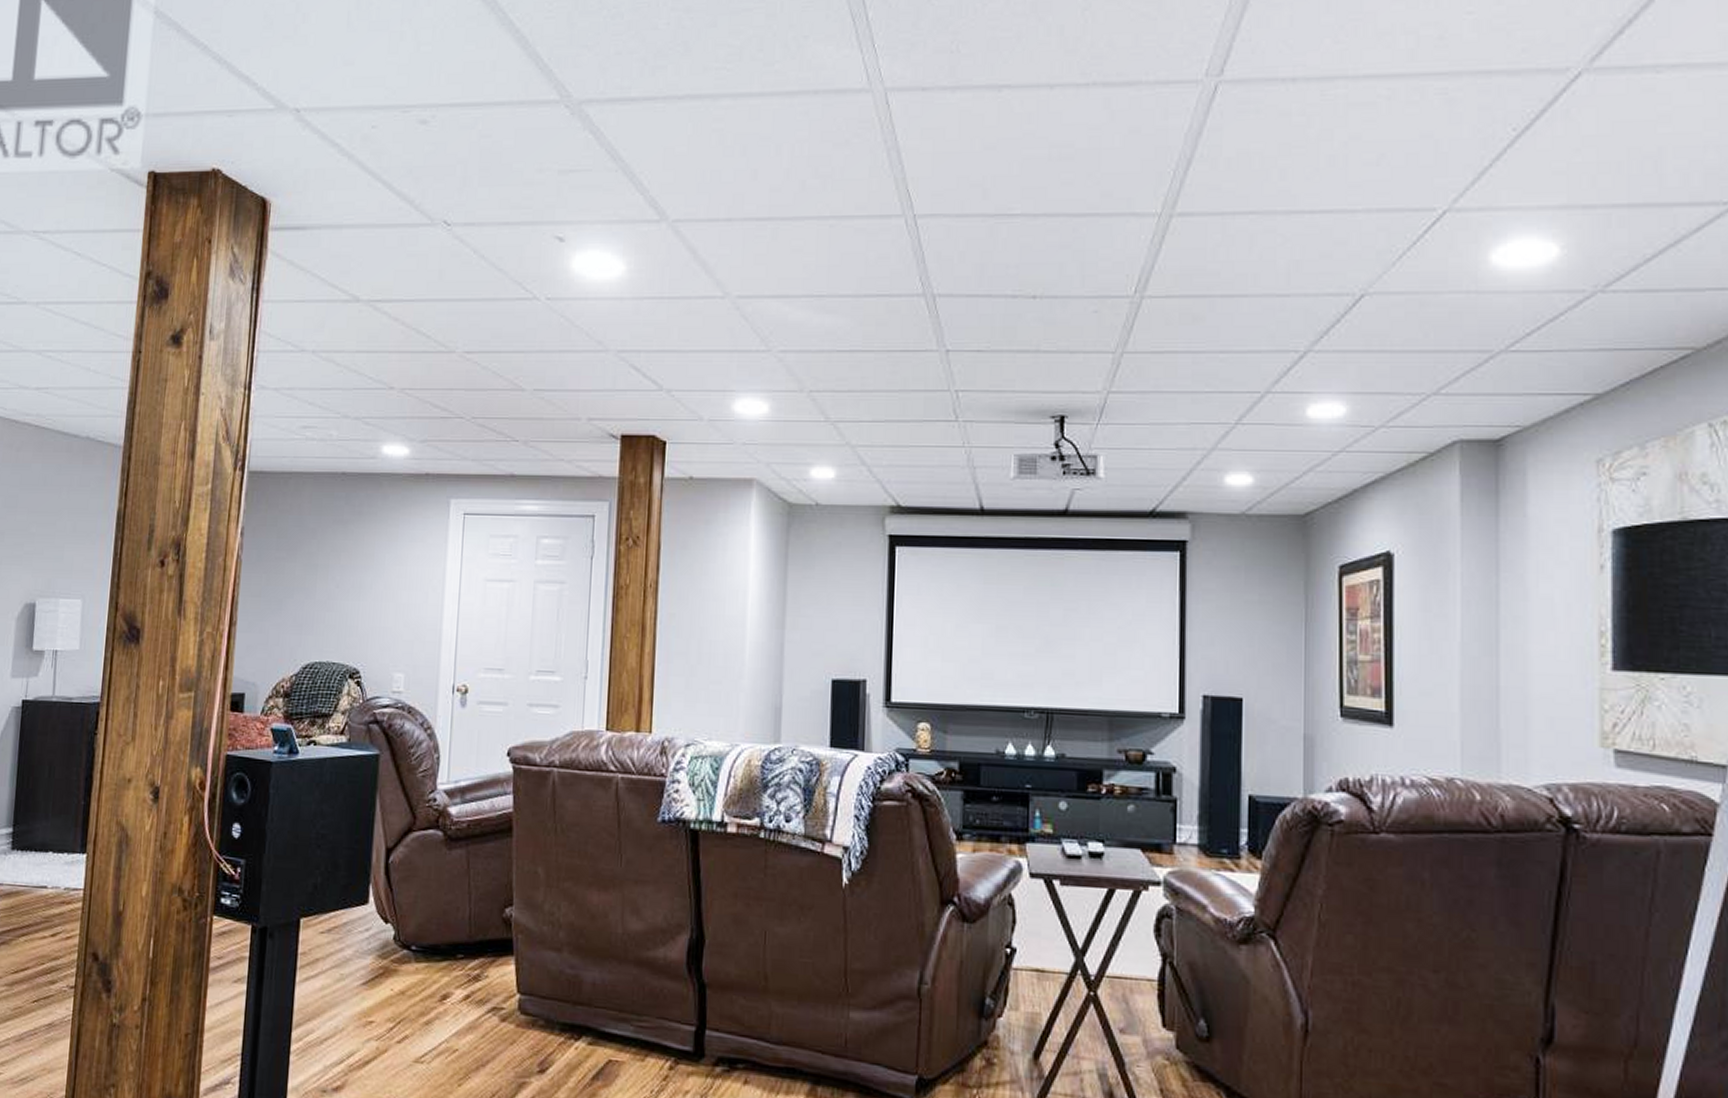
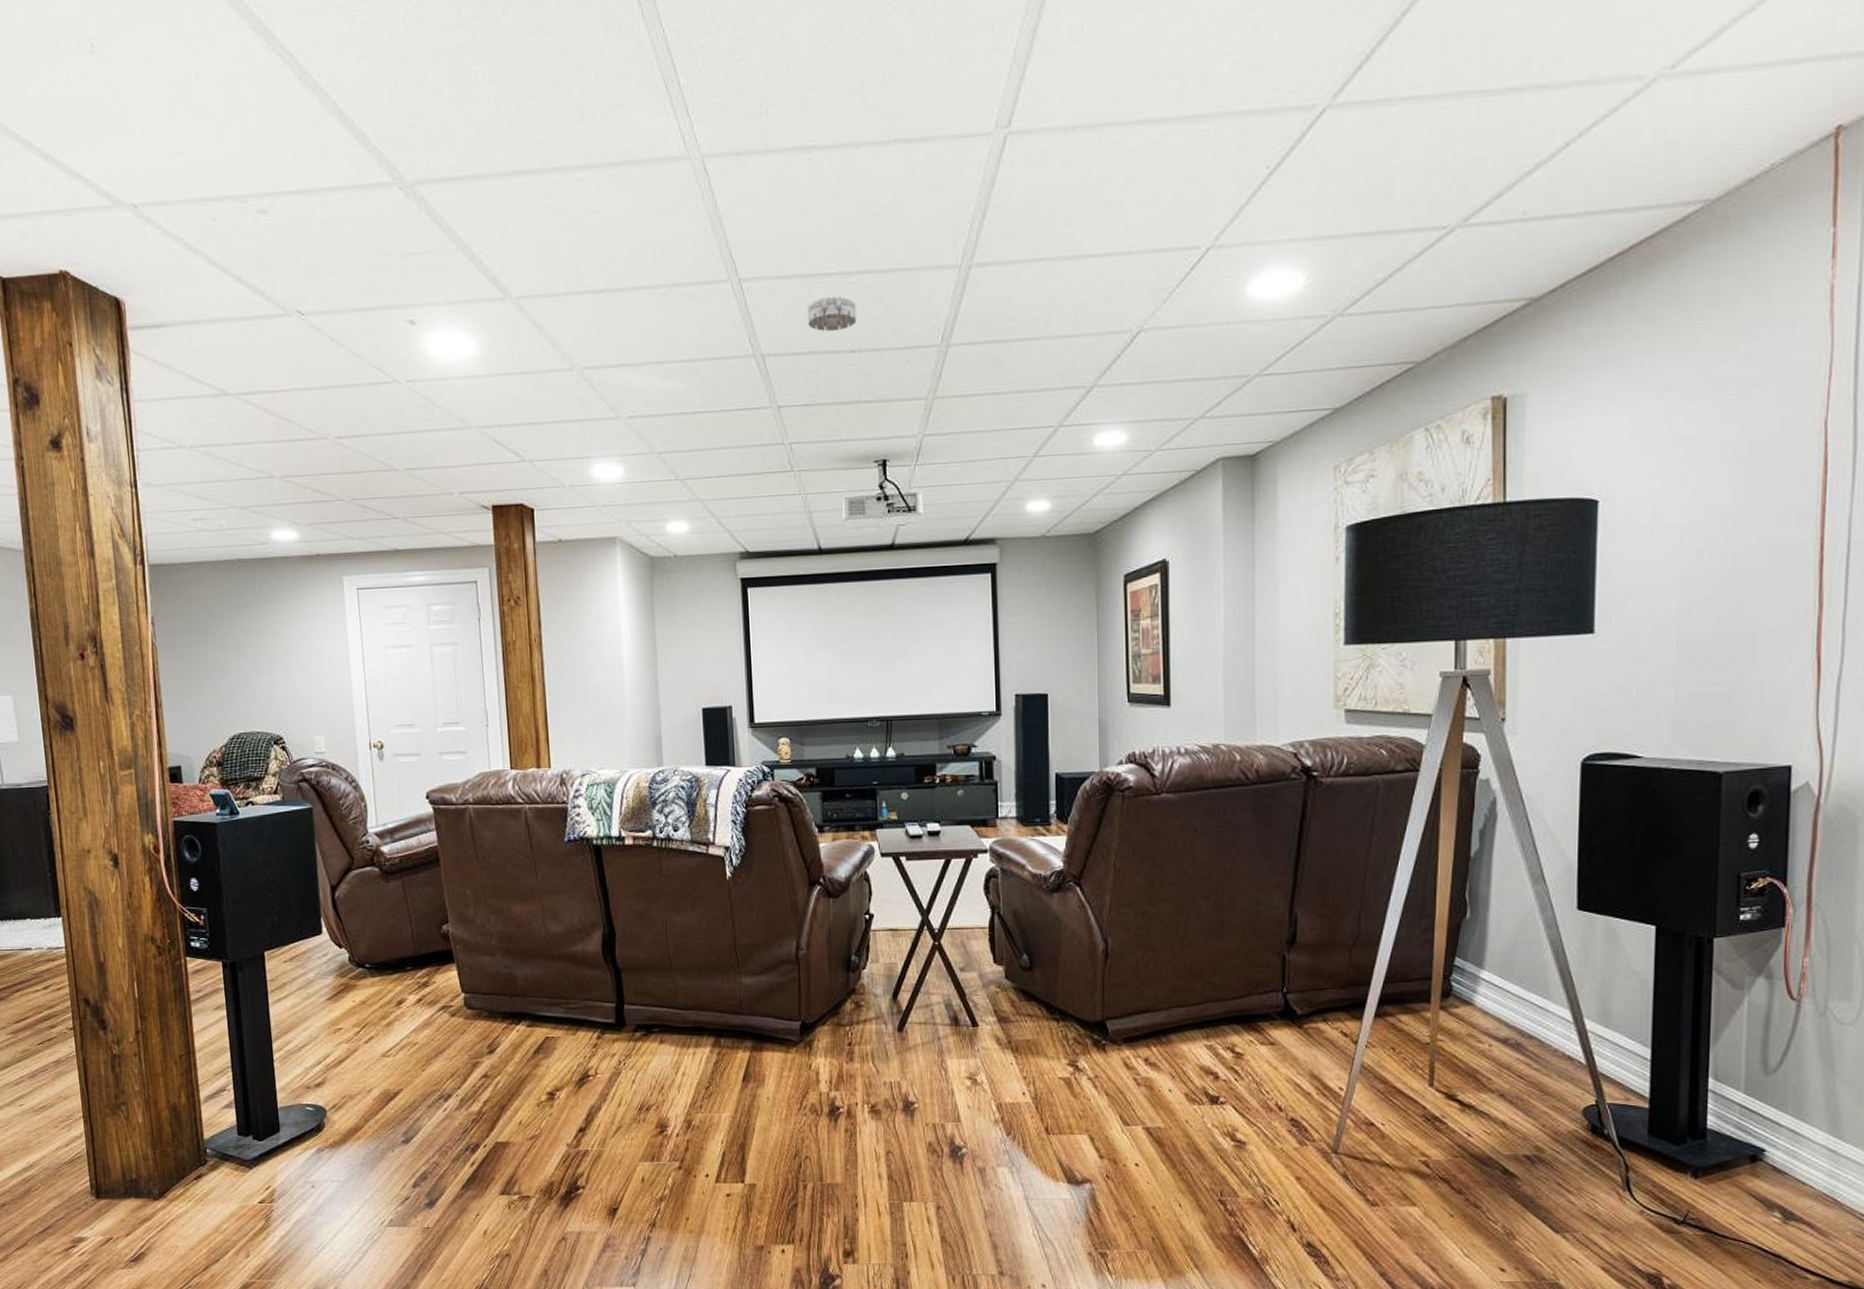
smoke detector: none [986,237,1041,275] -> present [807,295,856,332]

